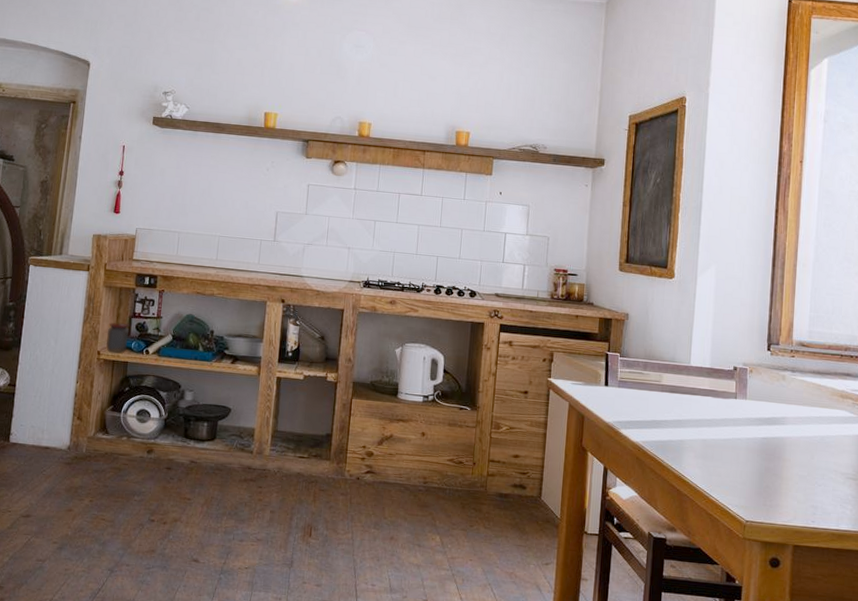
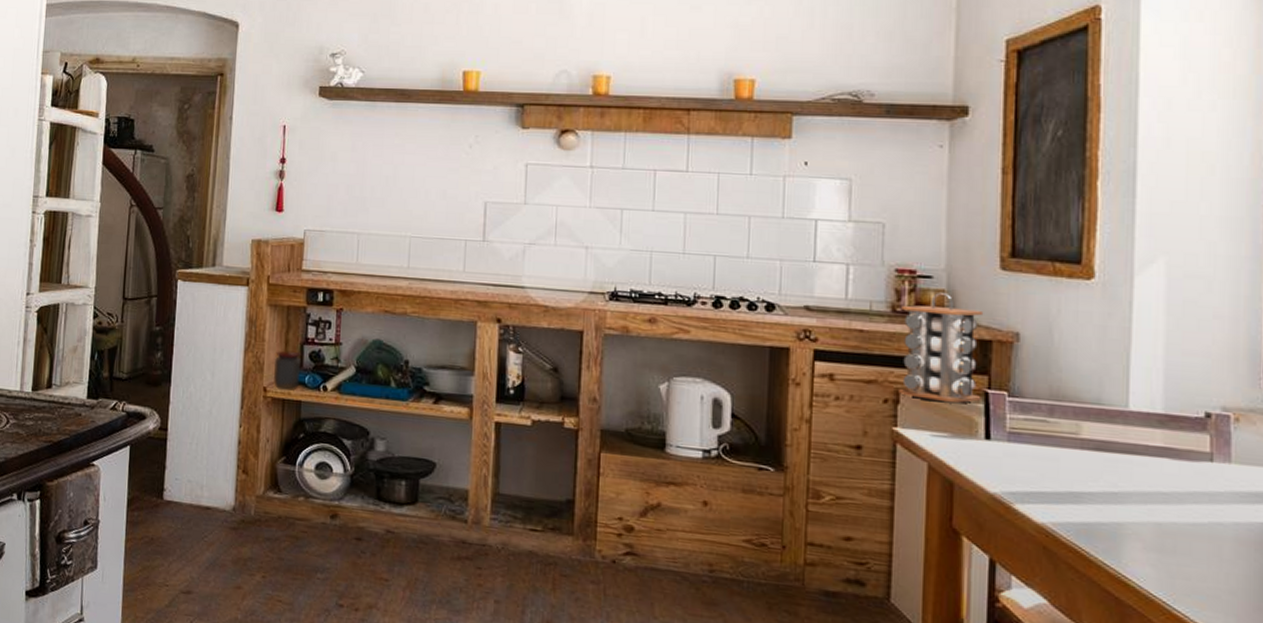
spice rack: none [553,285,608,362] -> present [899,292,984,404]

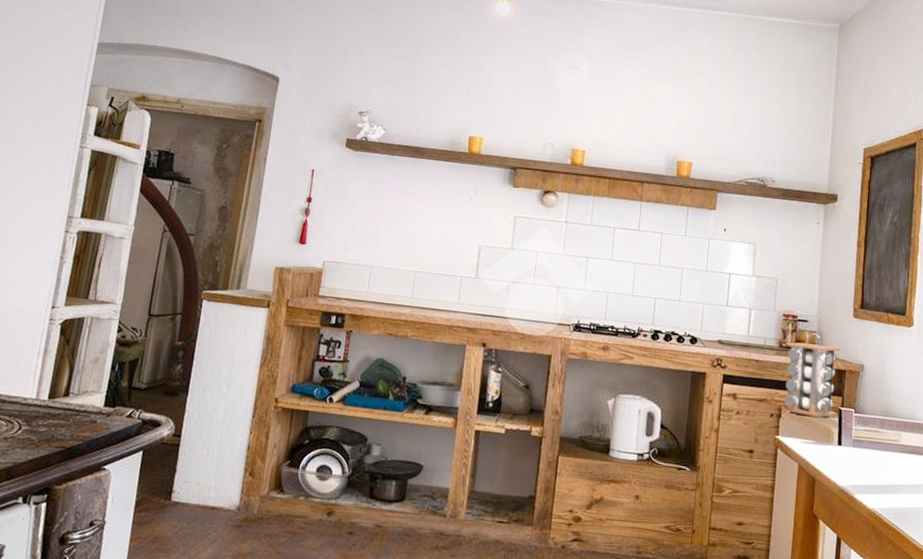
jar: present [274,350,301,392] -> none [285,365,312,402]

